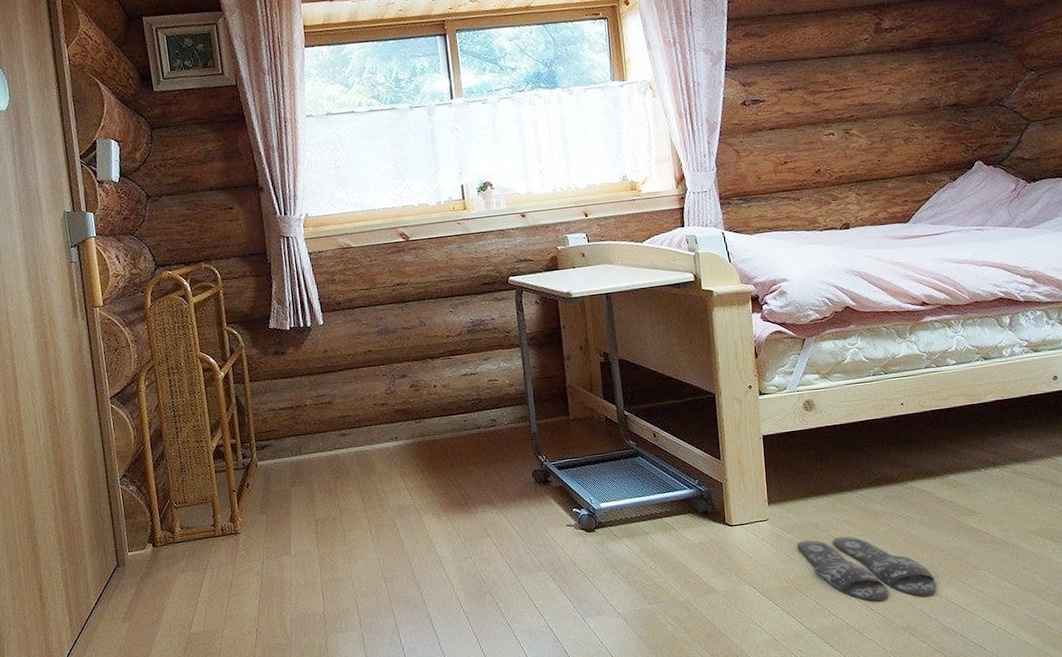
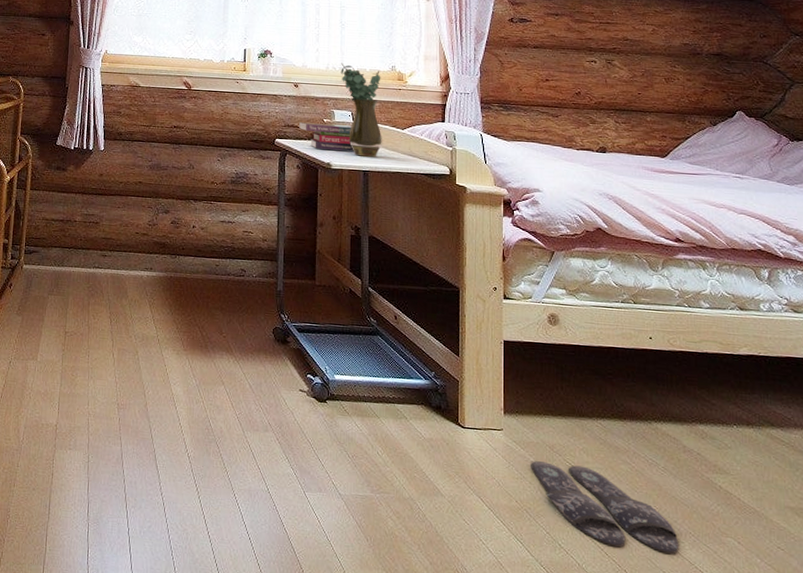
books: none [532,248,593,280] -> present [299,122,354,152]
vase: none [568,181,622,280] -> present [341,63,382,157]

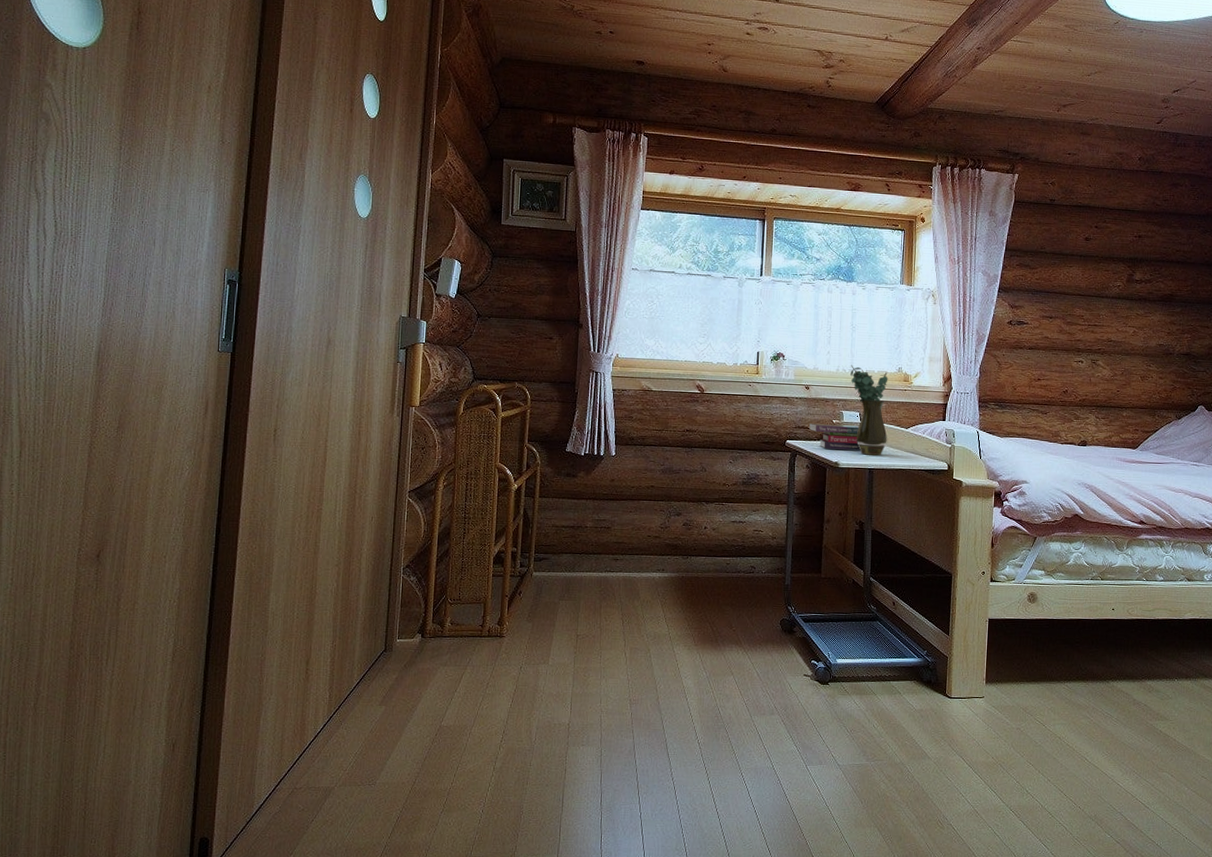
slippers: present [531,461,679,555] -> none [1006,722,1125,791]

